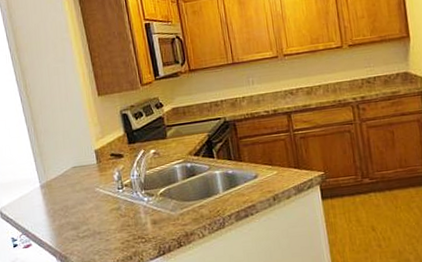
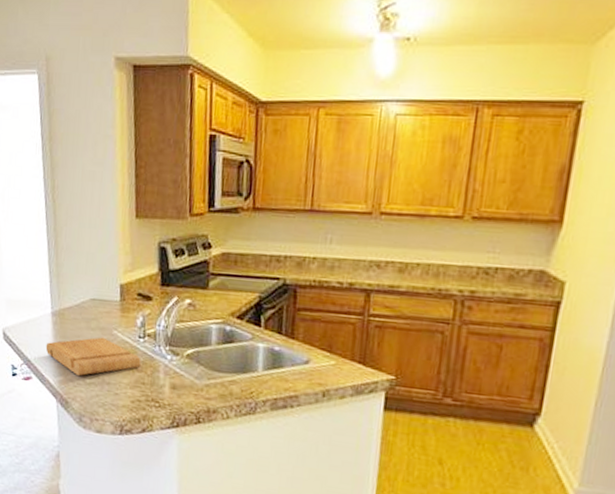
cutting board: none [39,196,124,234] -> present [45,337,141,377]

